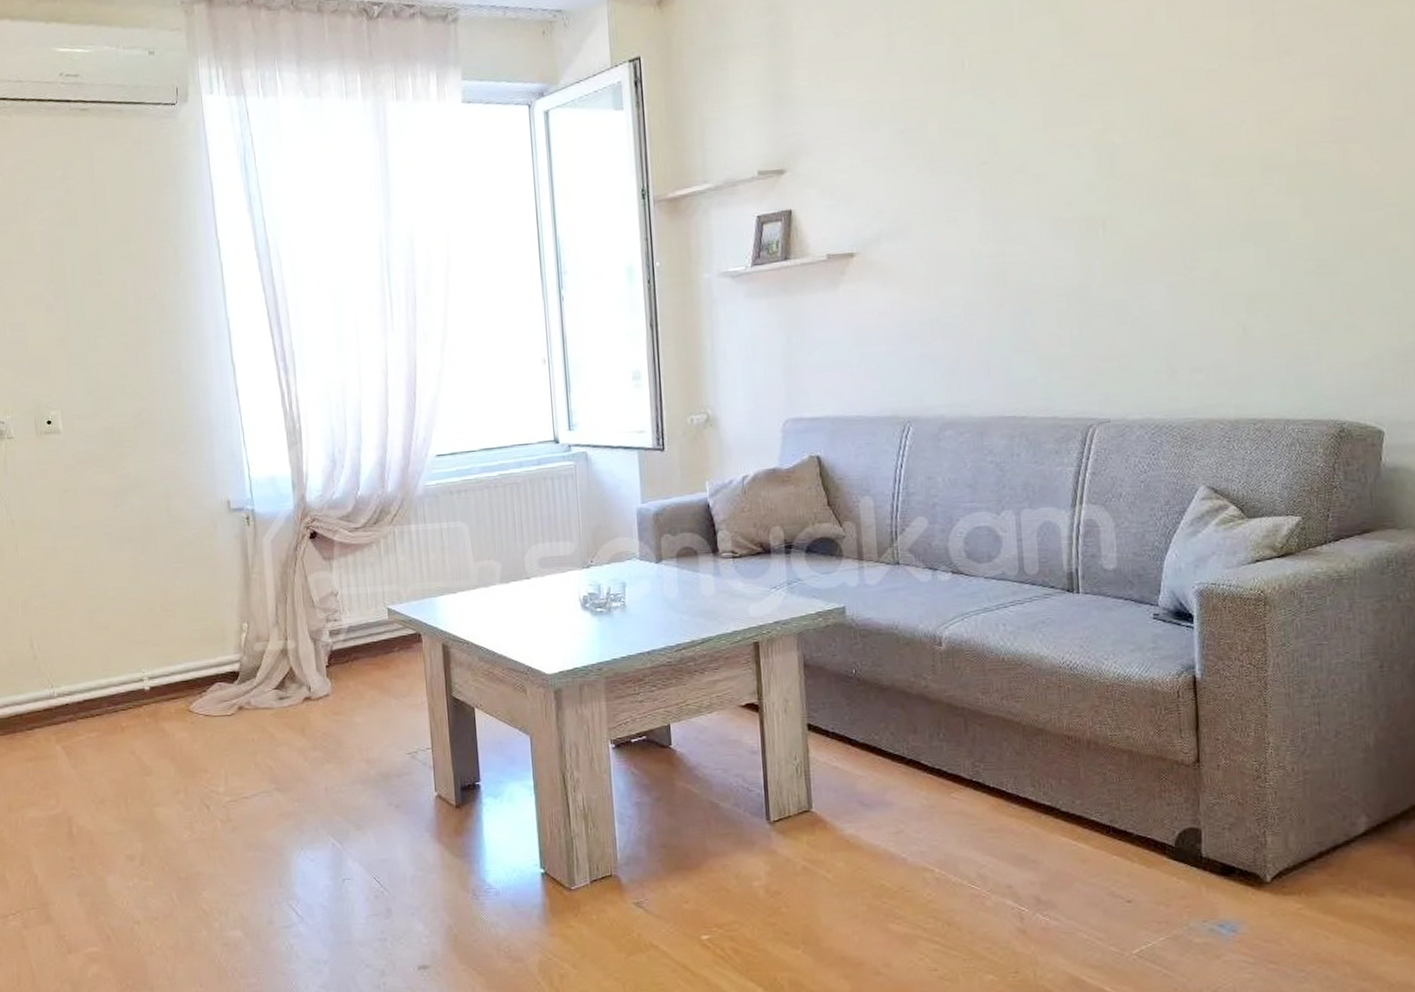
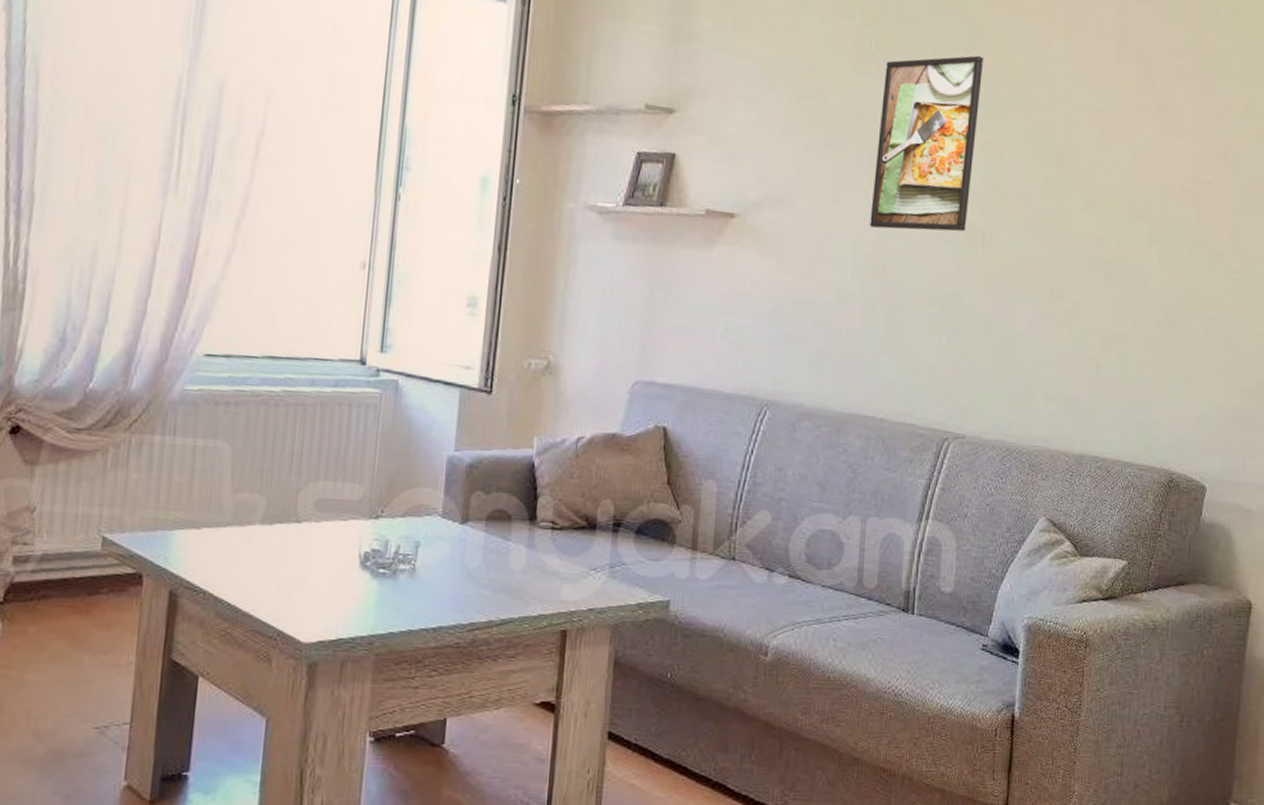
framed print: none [981,47,1085,239] -> present [869,55,983,232]

